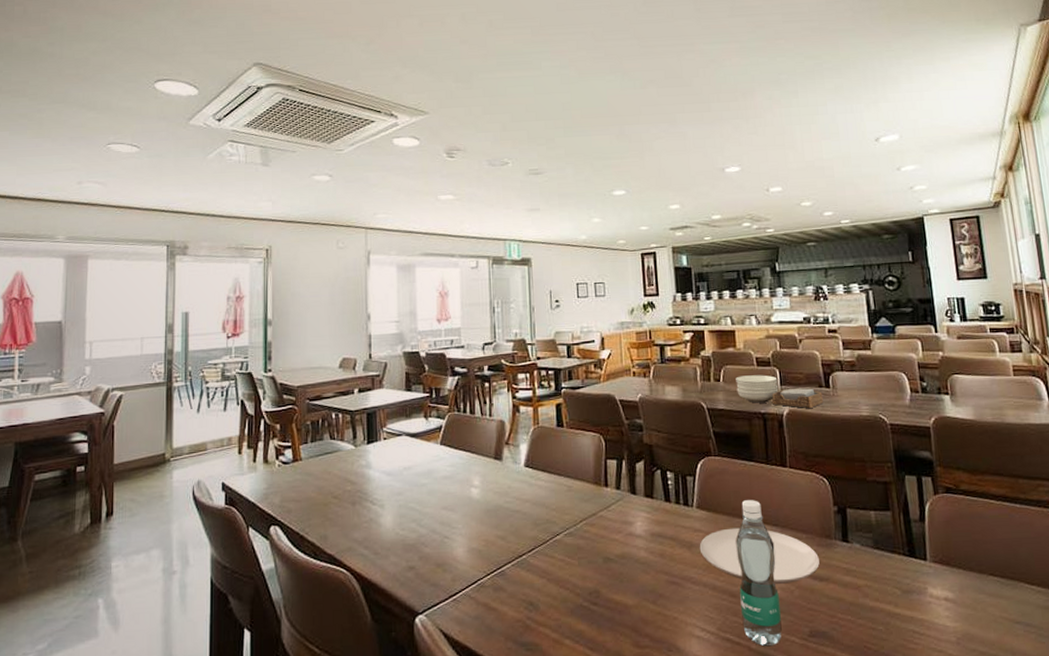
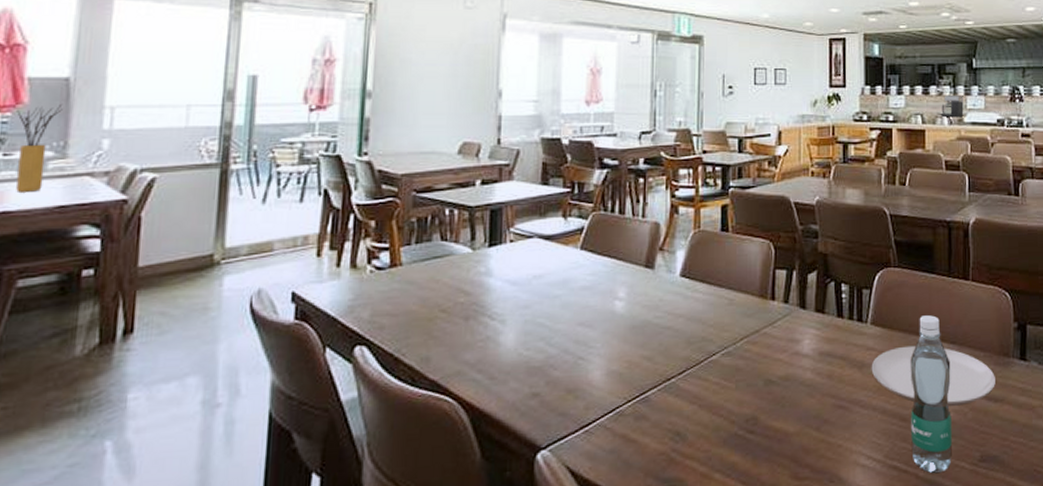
vase: none [29,341,58,409] -> present [16,104,63,192]
bowl: present [736,375,779,403] -> none [922,179,967,210]
coffee maker: none [748,297,771,318] -> present [940,96,964,118]
napkin holder: present [772,388,823,409] -> none [959,195,1011,218]

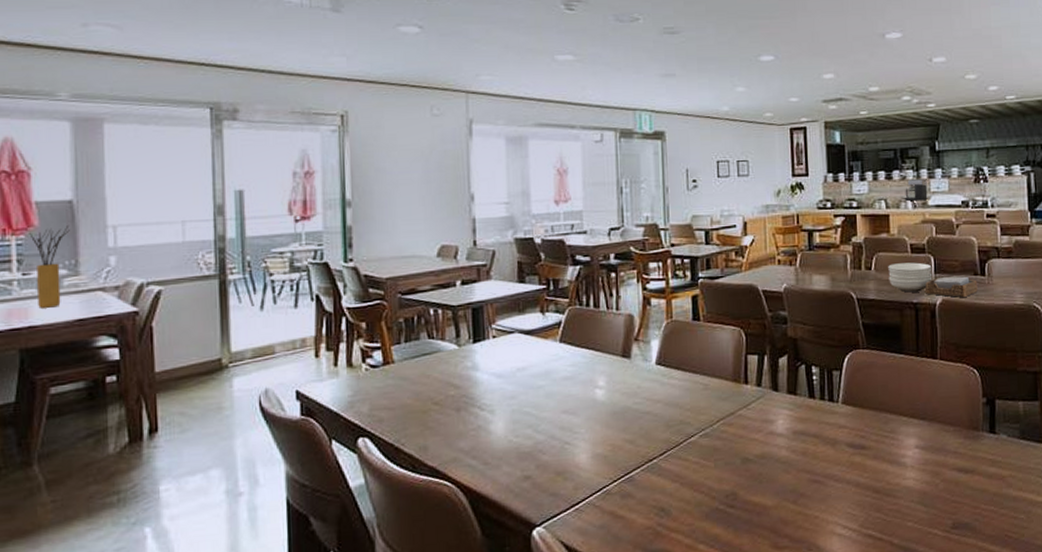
plate: present [871,345,995,406] -> none [843,422,966,478]
bottle: present [910,315,952,474] -> none [882,393,925,541]
bowl: none [922,179,967,210] -> present [888,262,933,293]
napkin holder: none [959,195,1011,218] -> present [925,276,978,298]

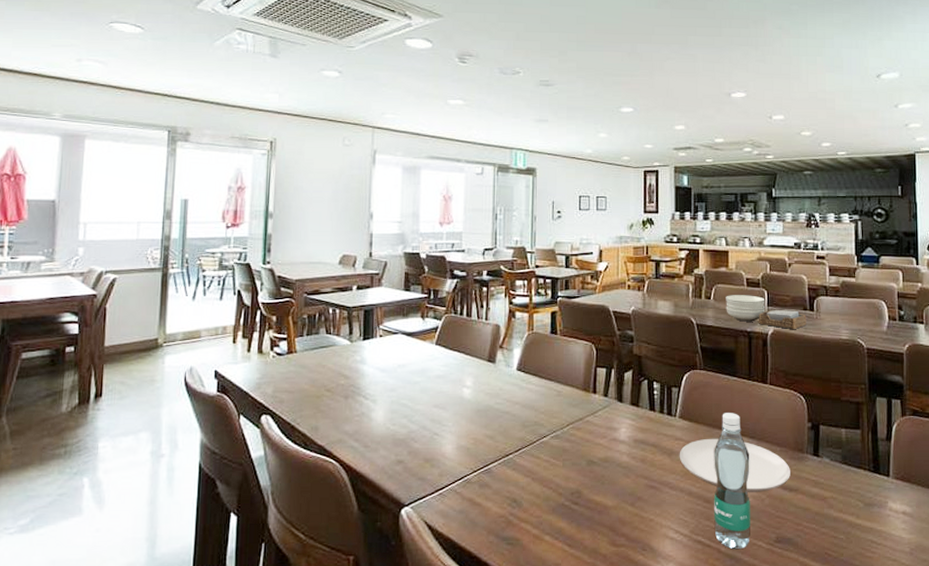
vase: present [29,225,70,308] -> none [19,220,51,287]
plate: none [843,422,966,478] -> present [679,438,790,492]
bottle: none [882,393,925,541] -> present [714,413,750,550]
coffee maker: present [904,179,928,202] -> none [742,221,764,241]

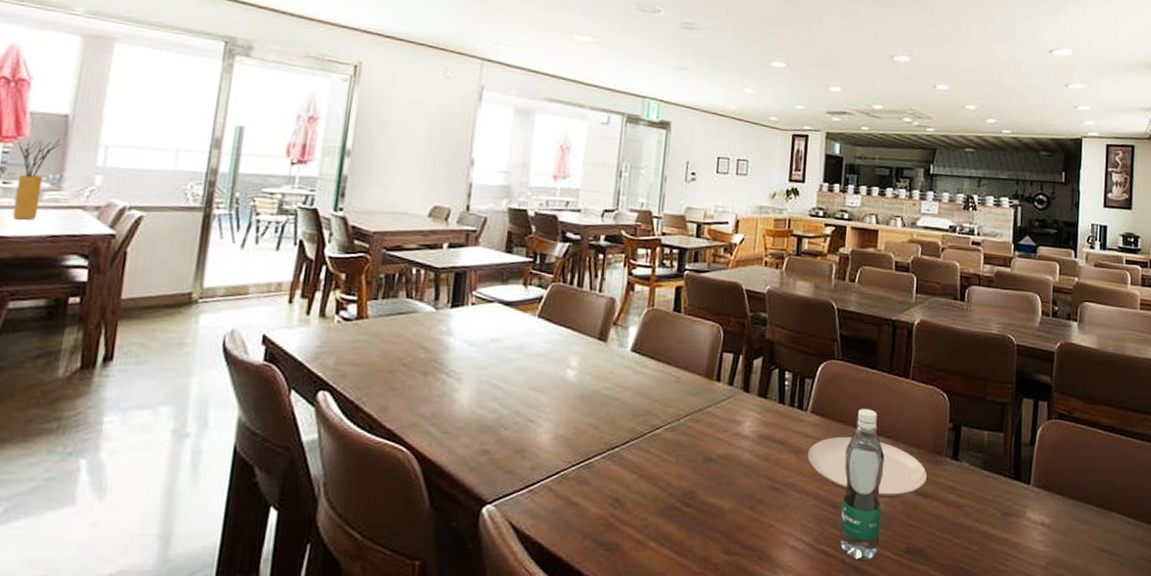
vase: none [19,220,51,287] -> present [13,139,61,220]
bowl: present [726,295,766,322] -> none [870,279,914,310]
napkin holder: present [759,309,807,330] -> none [905,297,956,321]

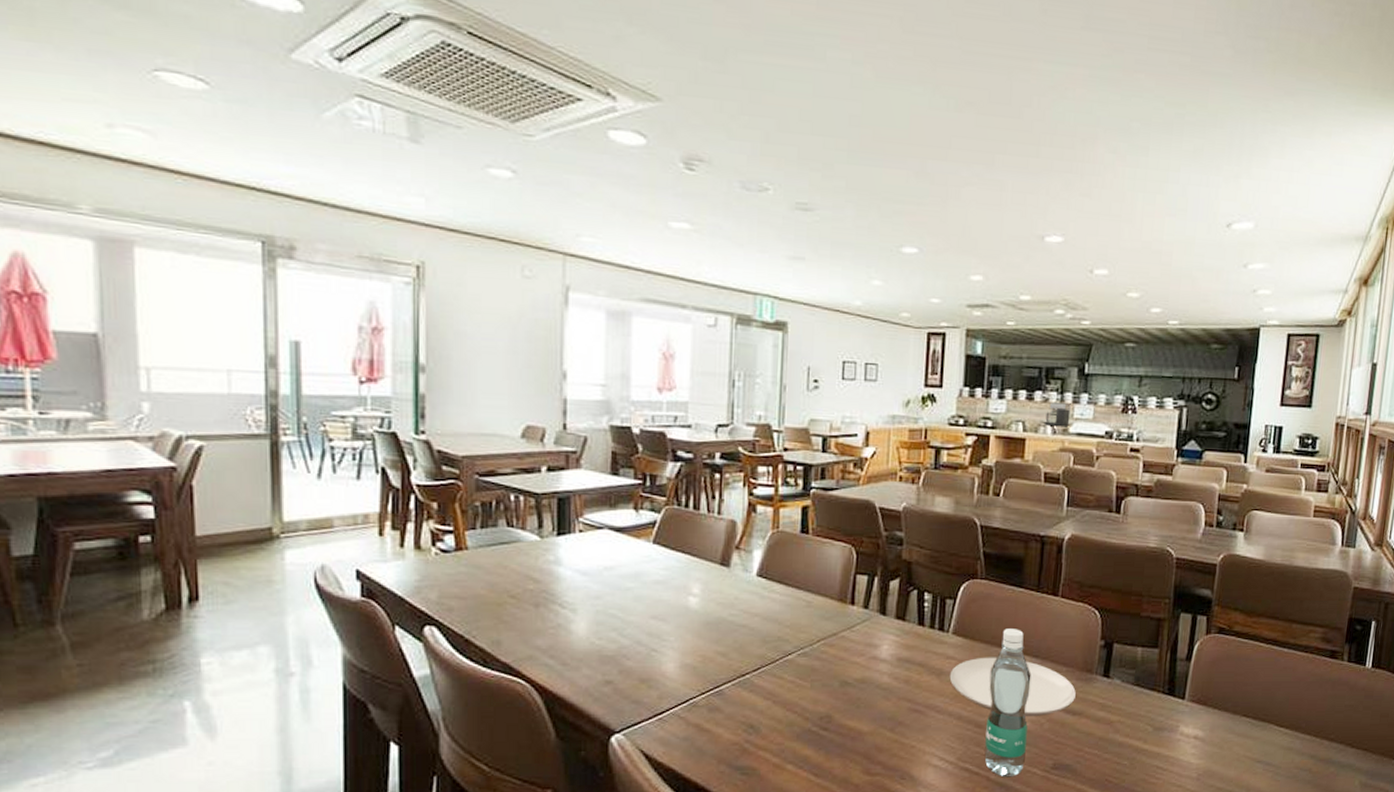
vase: present [13,139,61,220] -> none [46,362,95,454]
coffee maker: none [894,198,918,221] -> present [1044,402,1071,427]

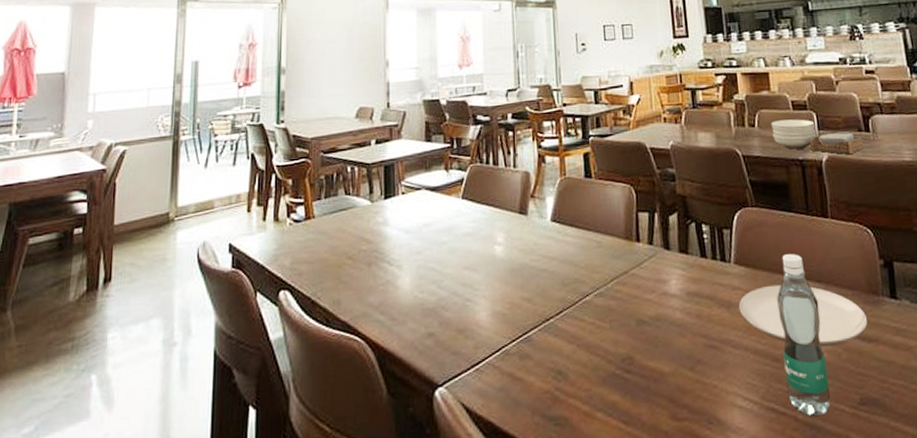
bowl: none [1017,492,1065,524] -> present [771,119,817,150]
coffee maker: present [1044,402,1071,427] -> none [782,38,805,60]
napkin holder: none [1055,510,1111,535] -> present [810,132,864,155]

